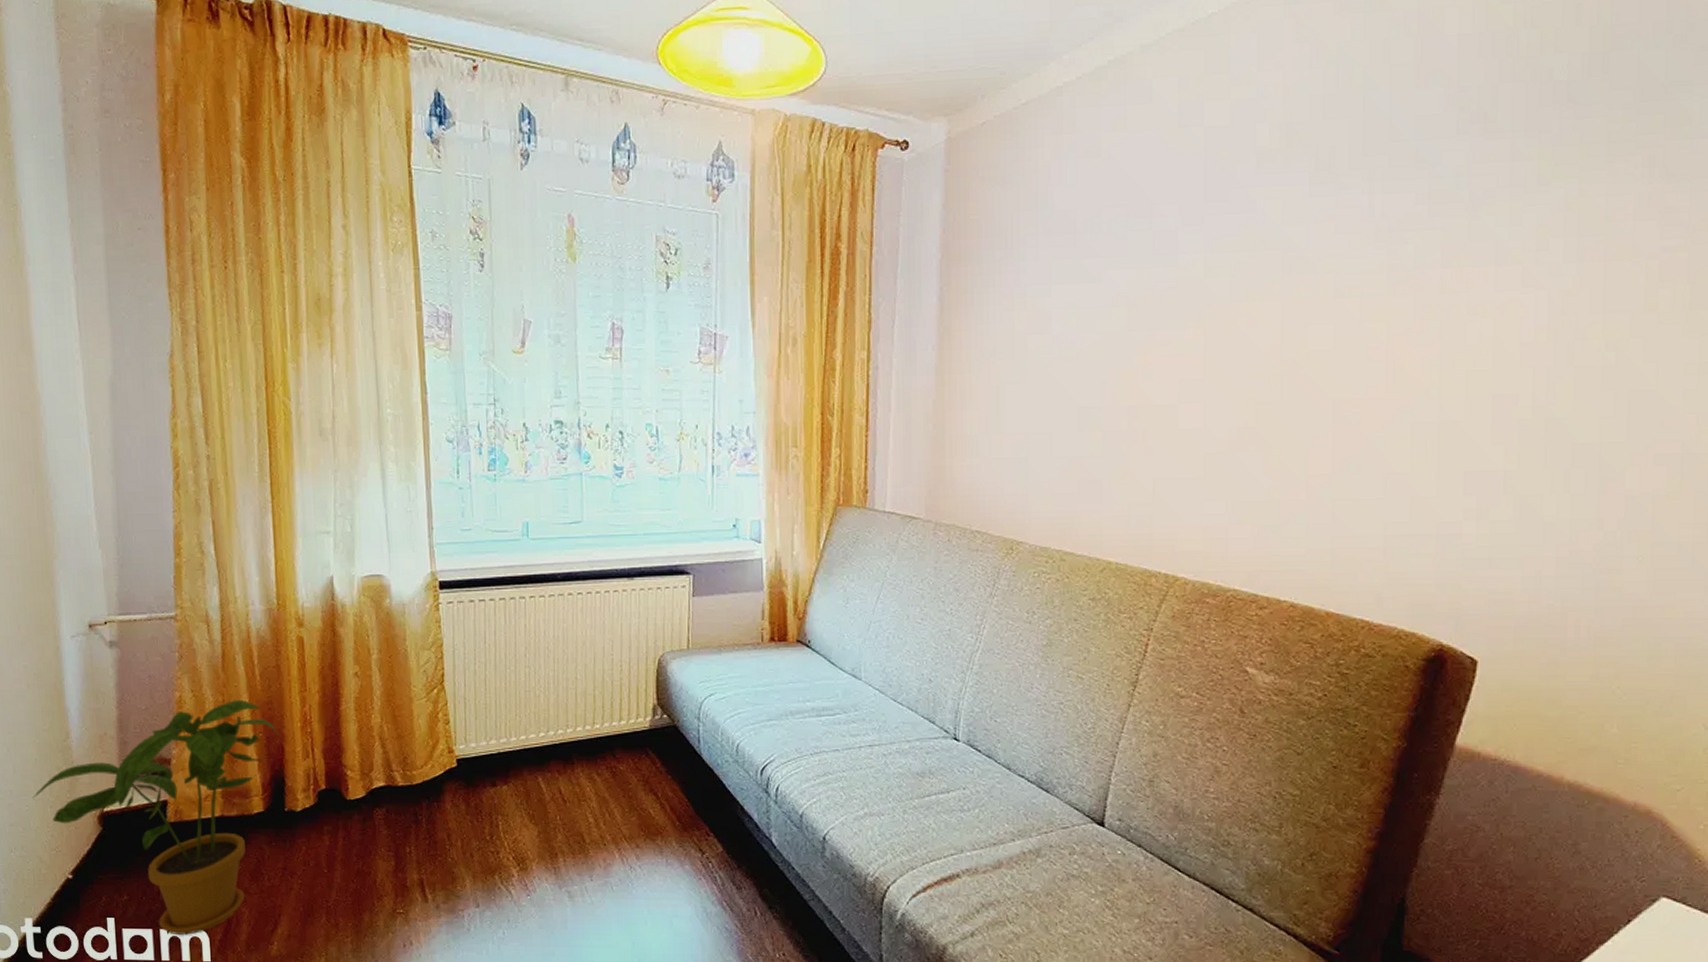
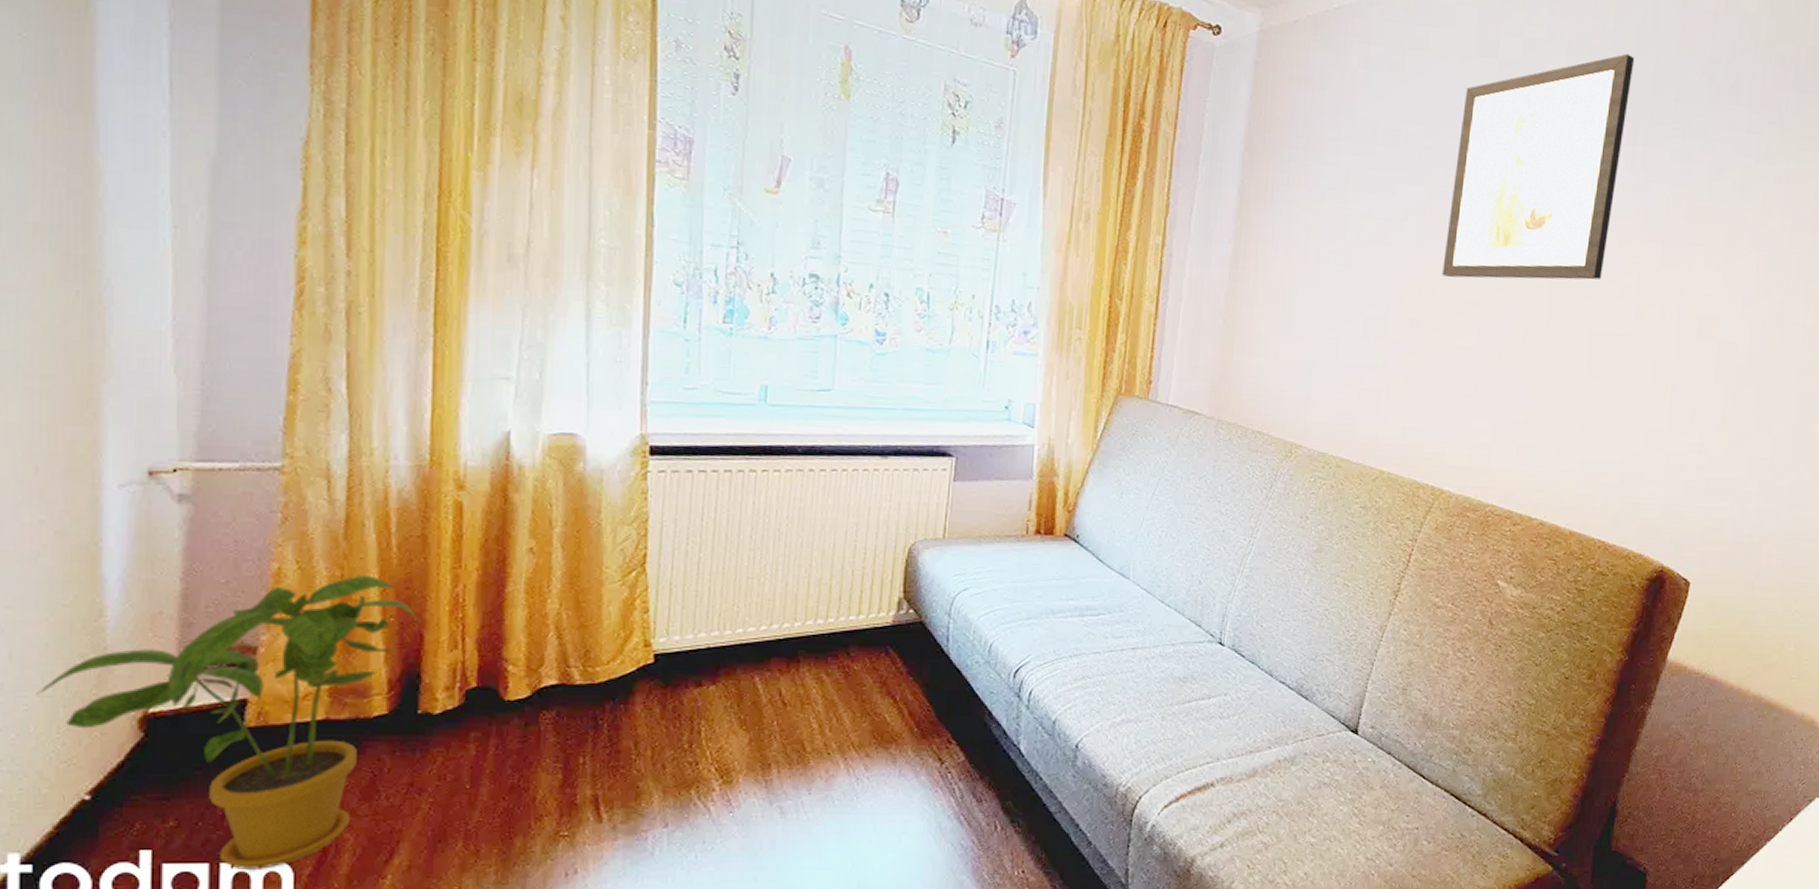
wall art: none [1159,97,1364,358] -> present [1442,53,1635,280]

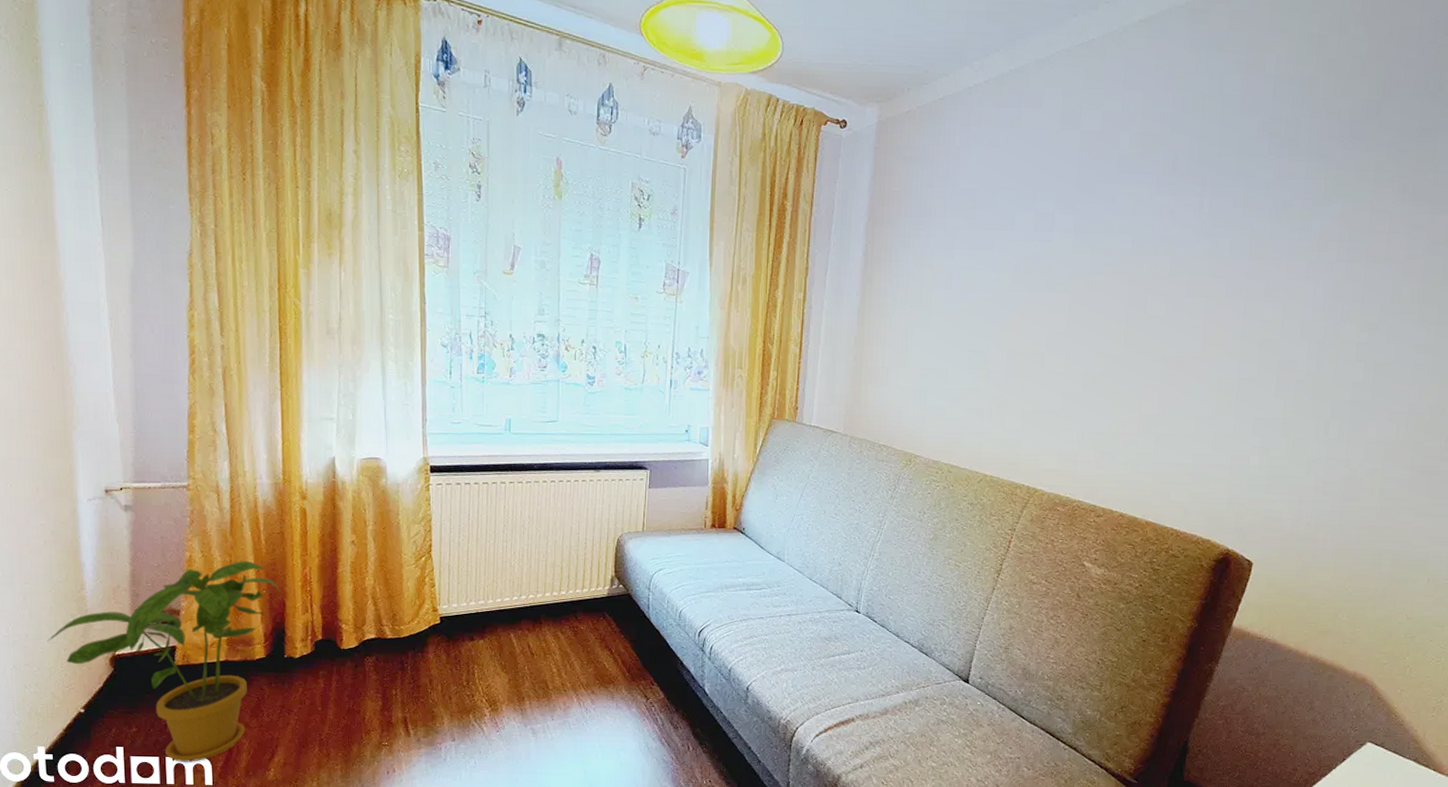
wall art: present [1442,53,1635,280] -> none [1034,118,1202,315]

